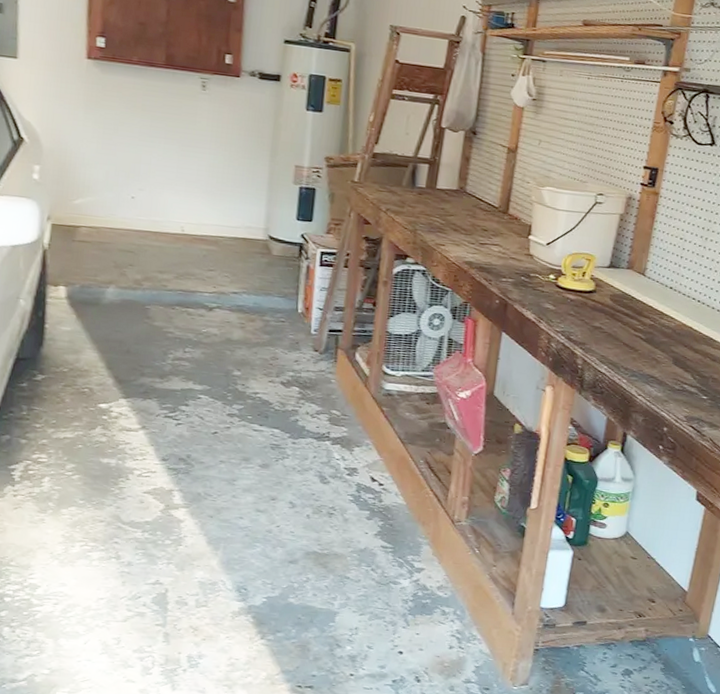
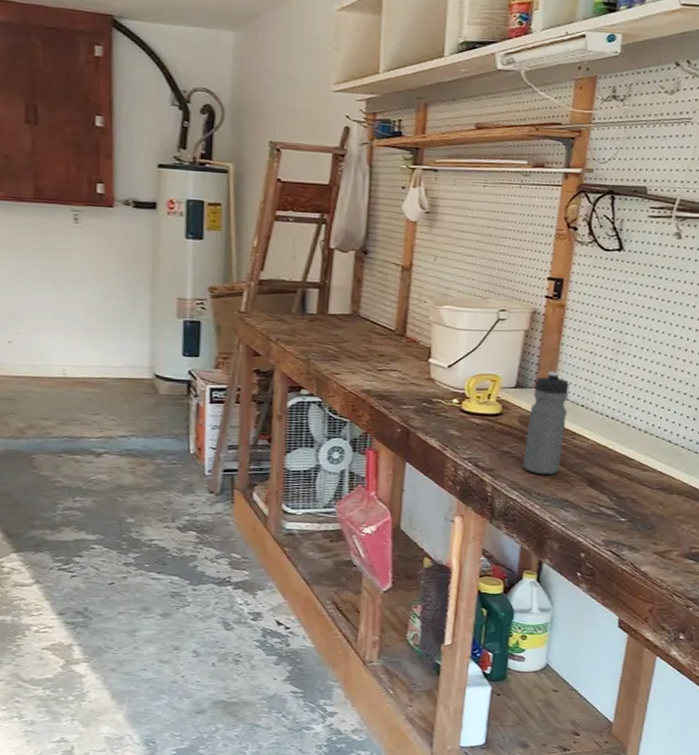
water bottle: none [612,254,660,351] -> present [523,371,569,474]

